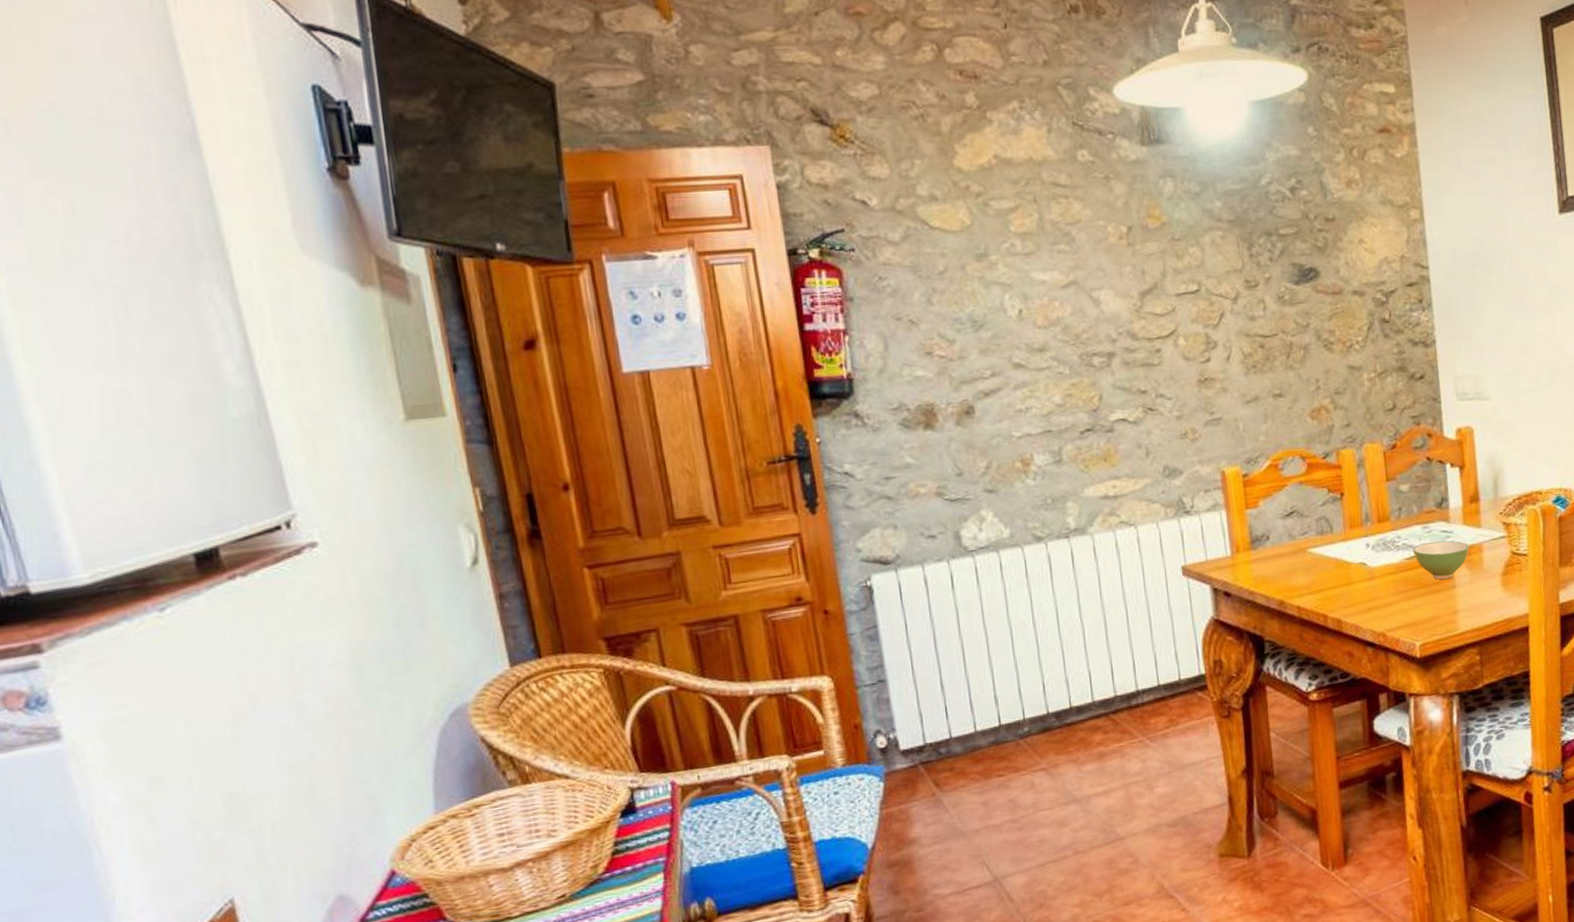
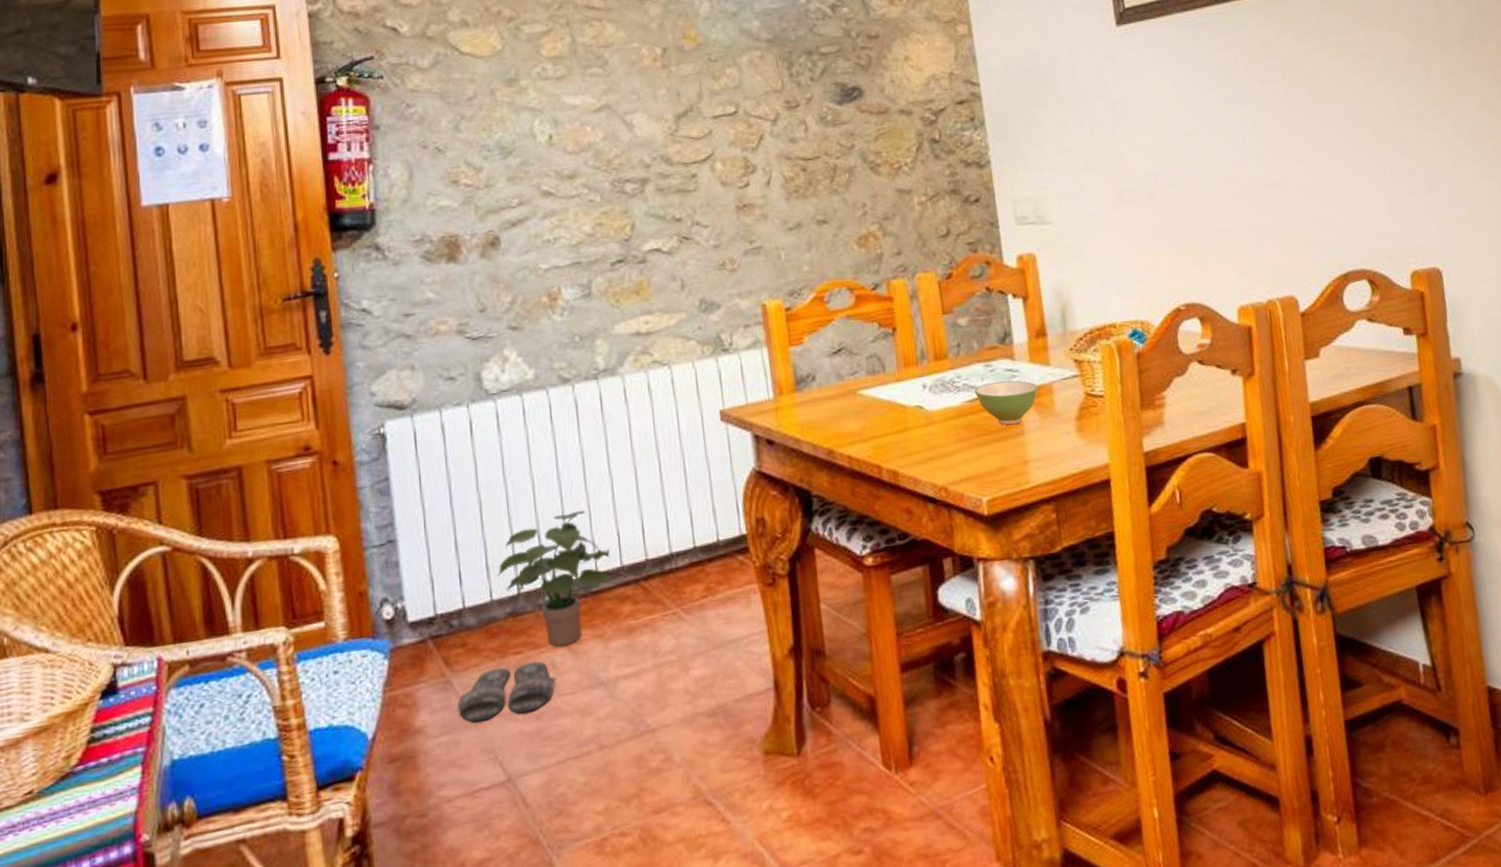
slippers: none [948,782,1036,834] -> present [458,661,557,723]
potted plant: none [981,653,1088,770] -> present [498,509,617,647]

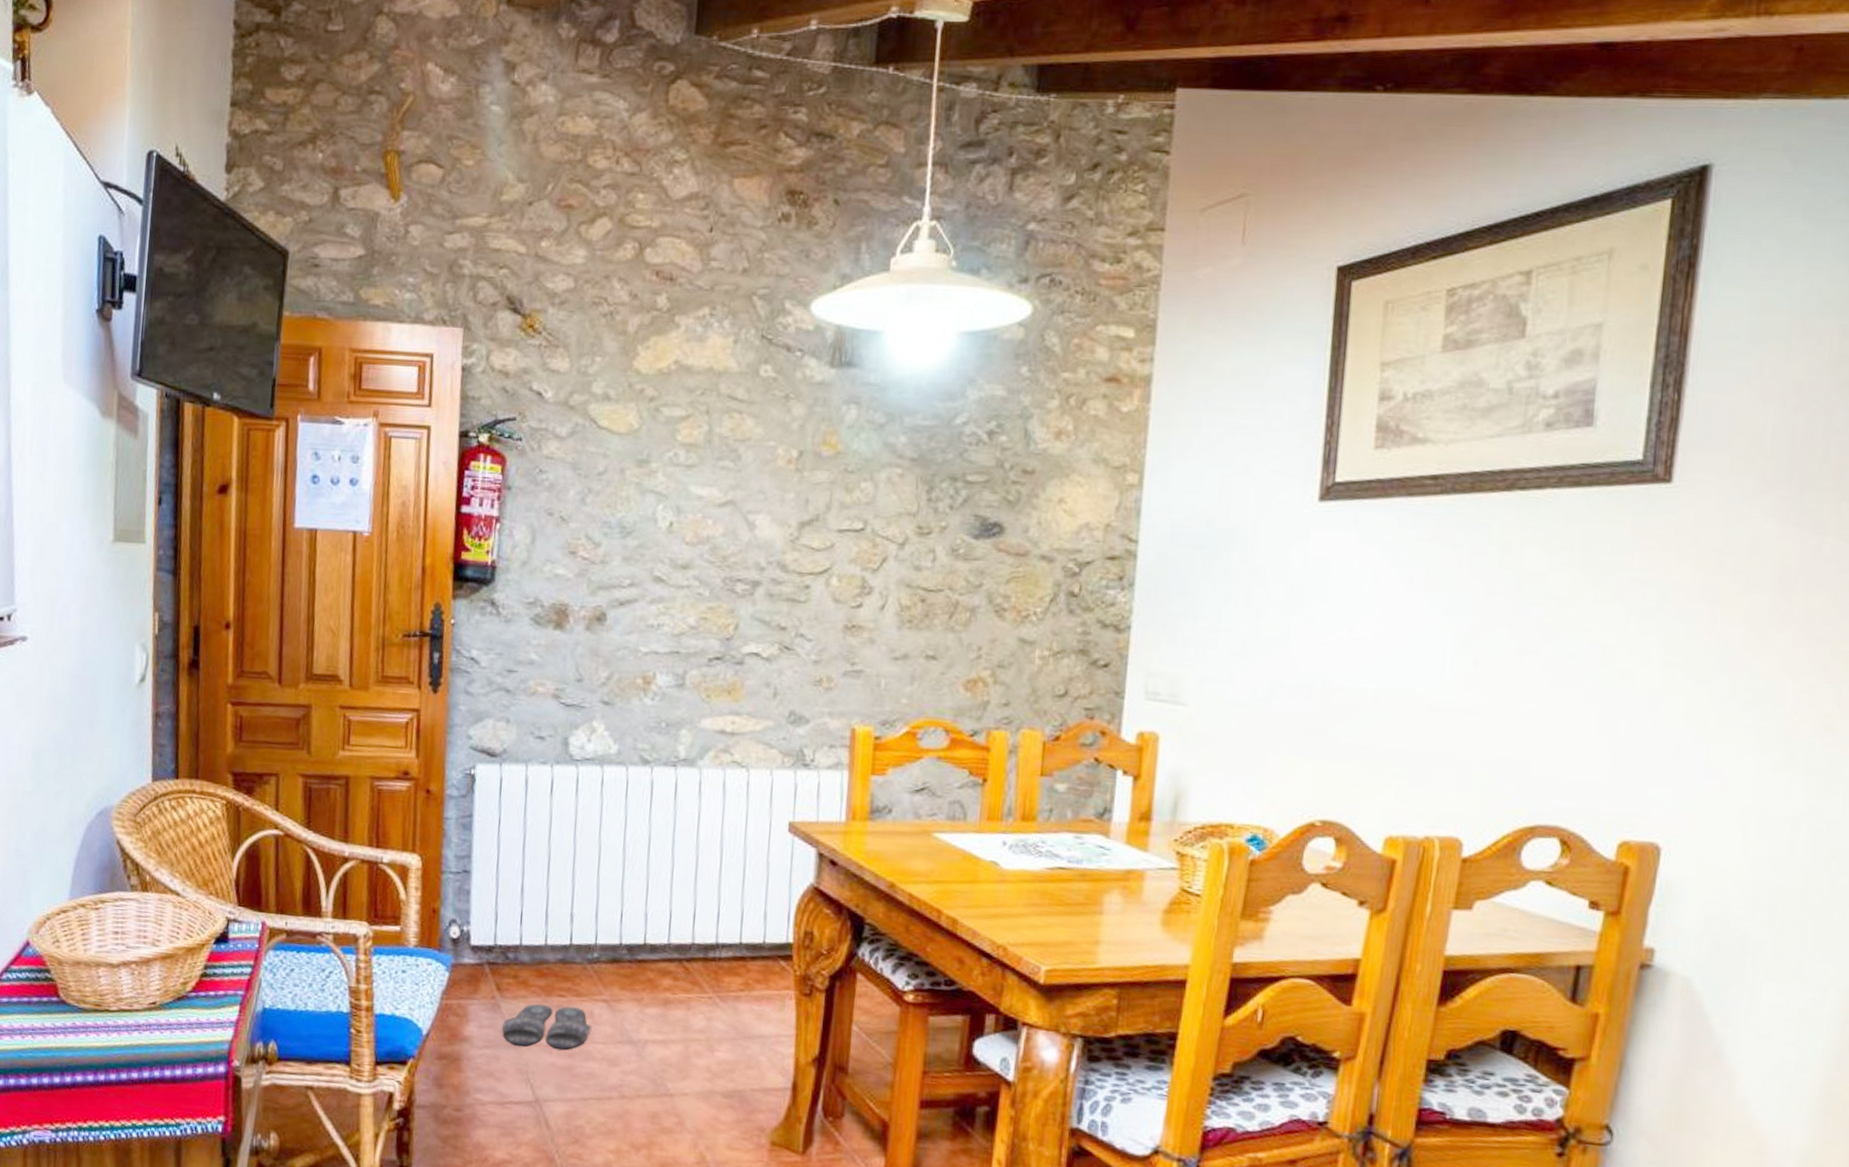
potted plant: present [498,509,617,647] -> none [555,883,662,1001]
bowl: present [974,380,1039,426] -> none [1057,855,1129,903]

